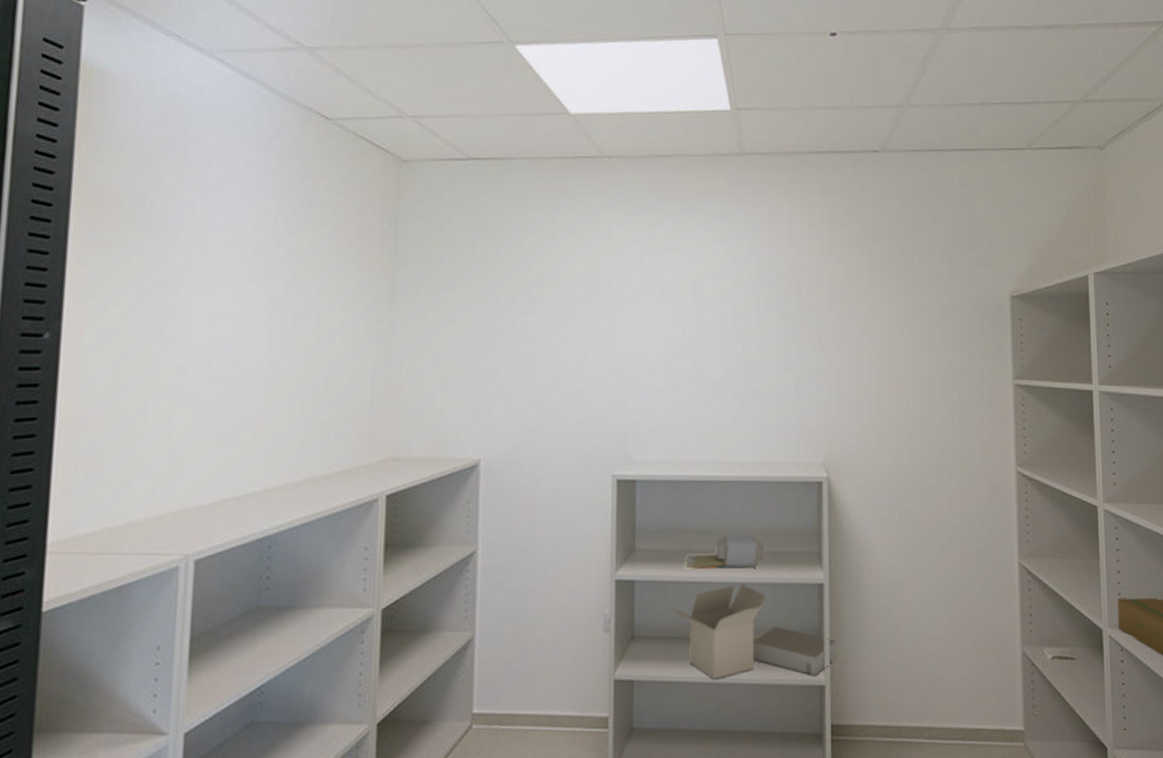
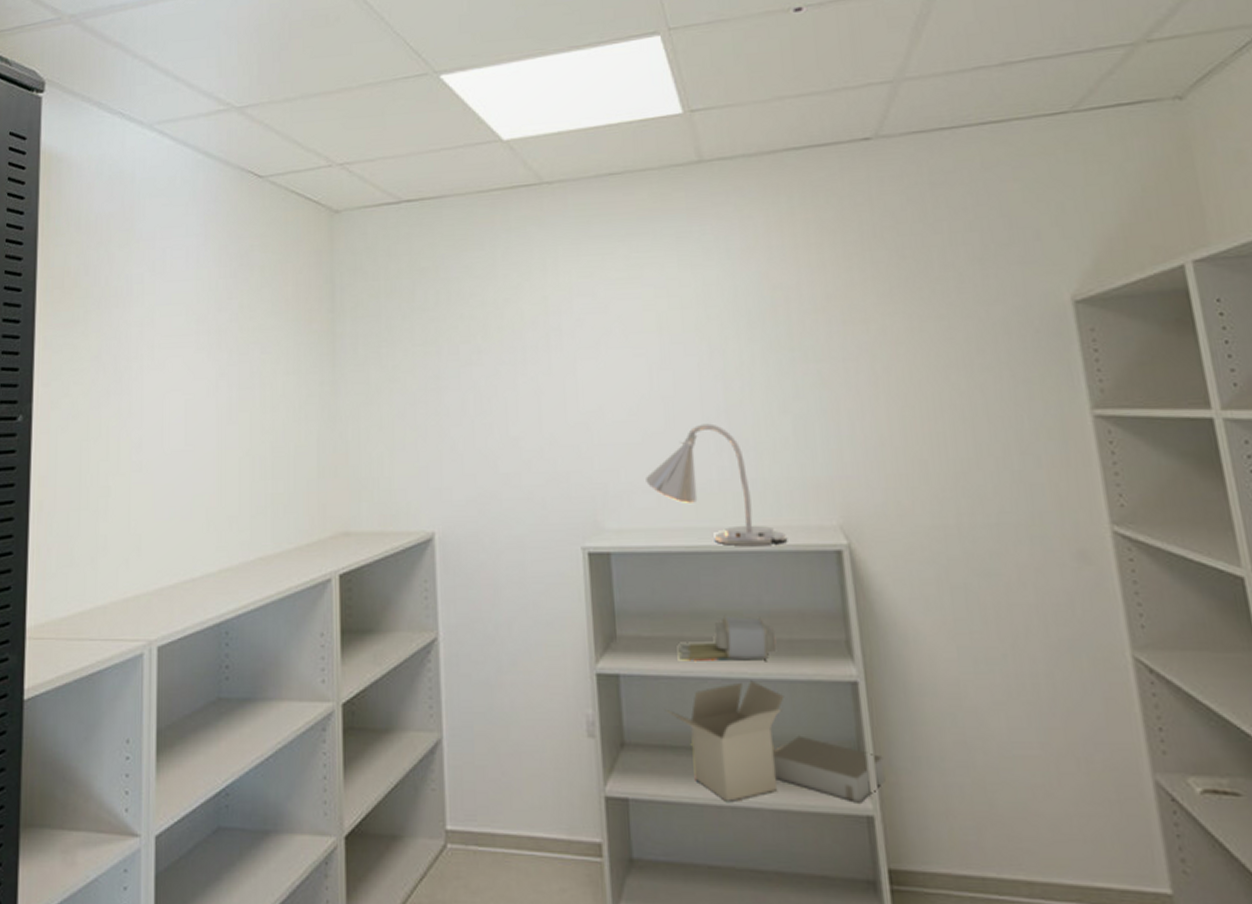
table lamp: none [671,376,782,476] -> present [646,423,788,546]

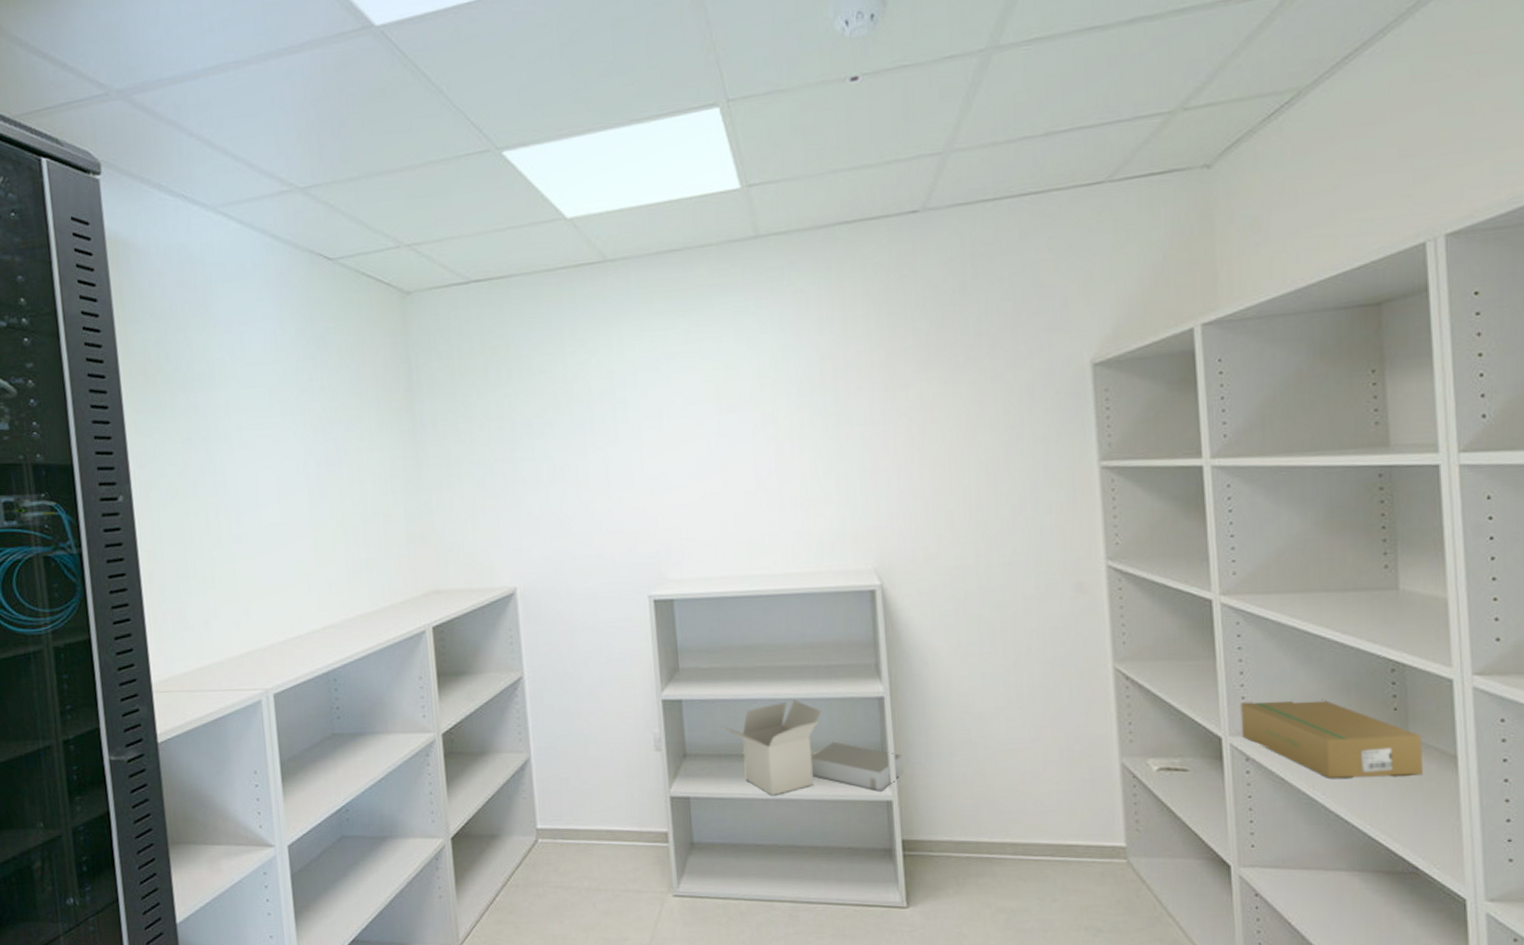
table lamp: present [646,423,788,546] -> none [704,484,829,589]
router: present [678,616,776,661] -> none [733,648,816,686]

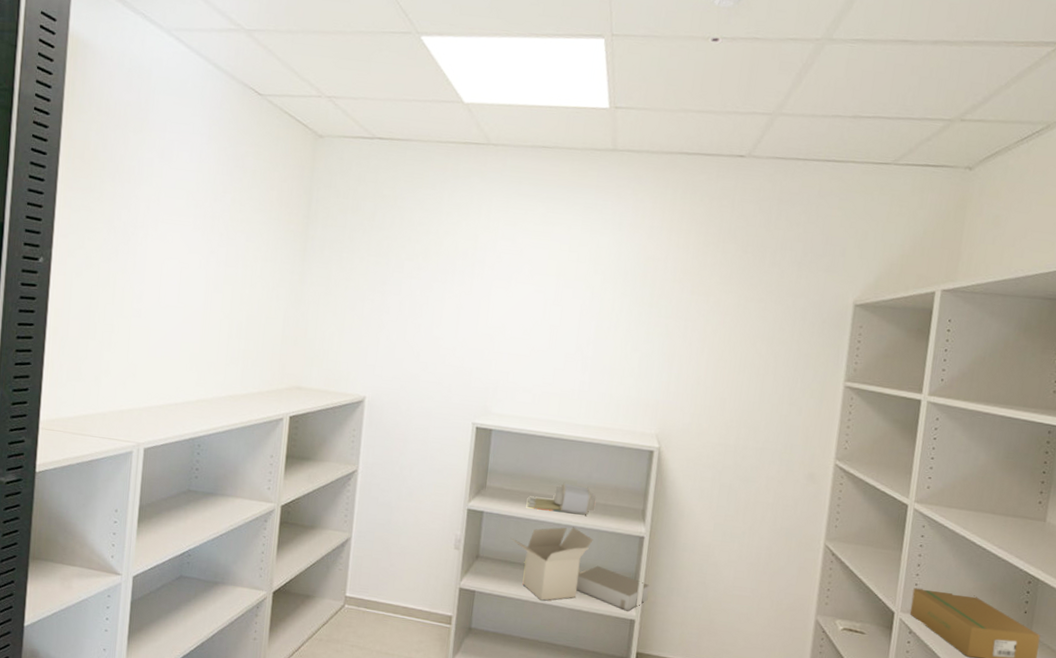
router: none [733,648,816,686] -> present [527,483,597,516]

